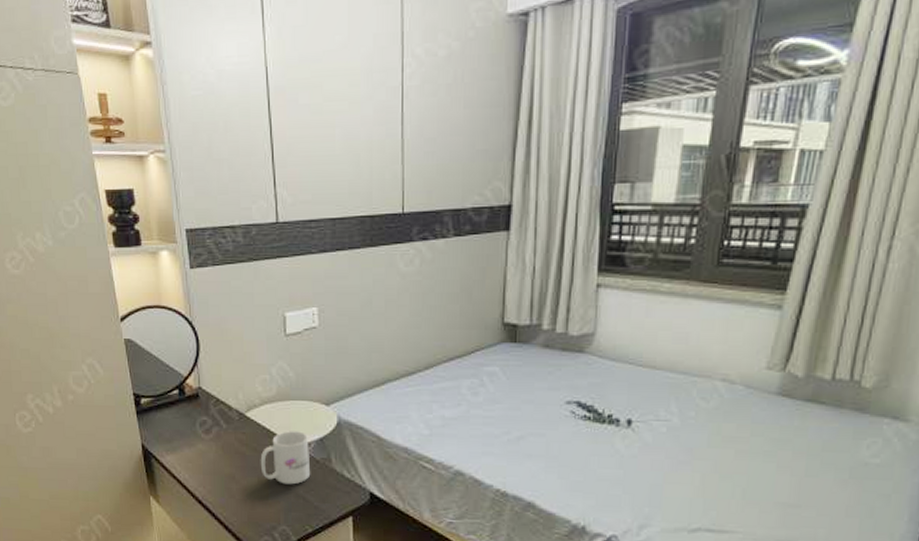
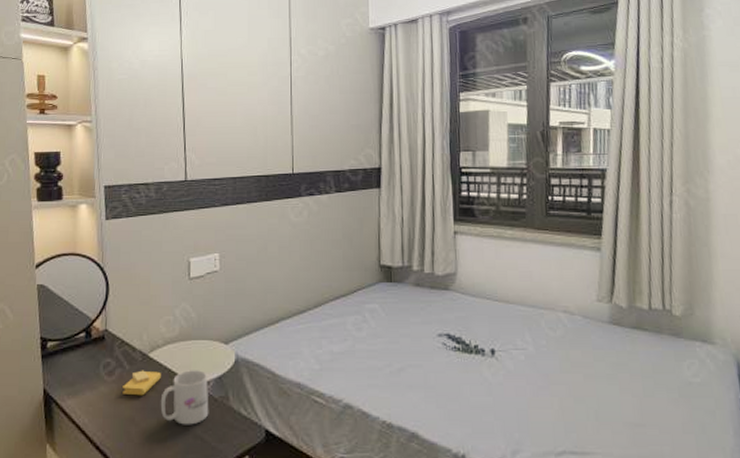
sticky notes: none [219,429,260,455] -> present [121,370,161,396]

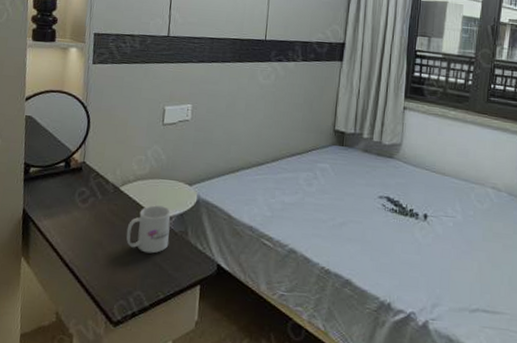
sticky notes: present [121,370,161,396] -> none [93,201,130,224]

